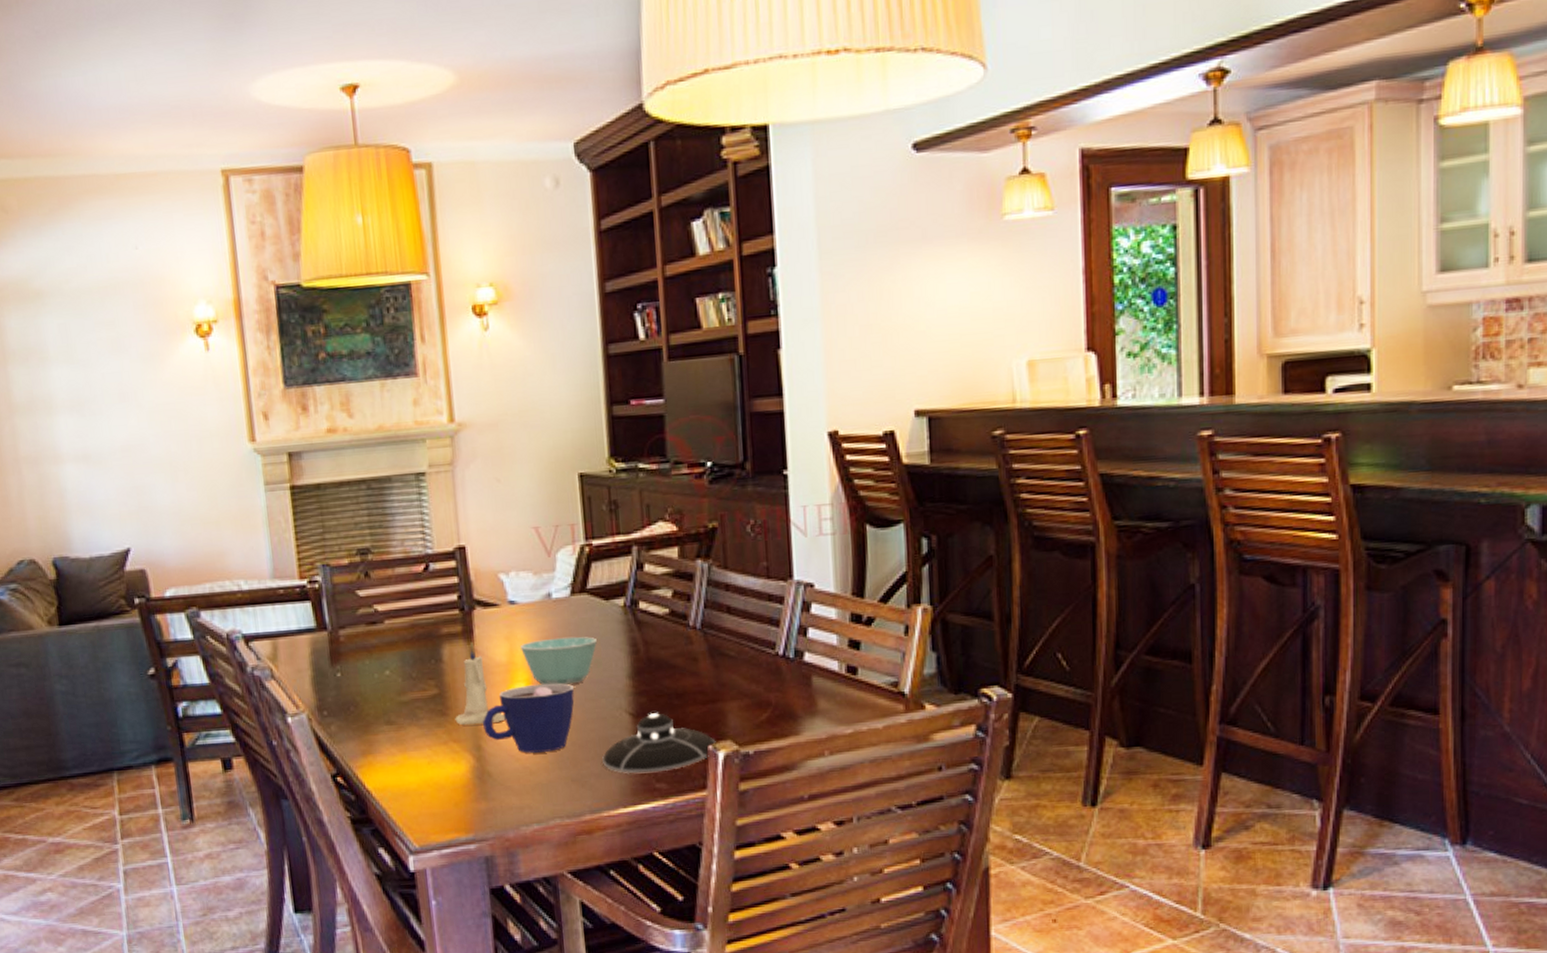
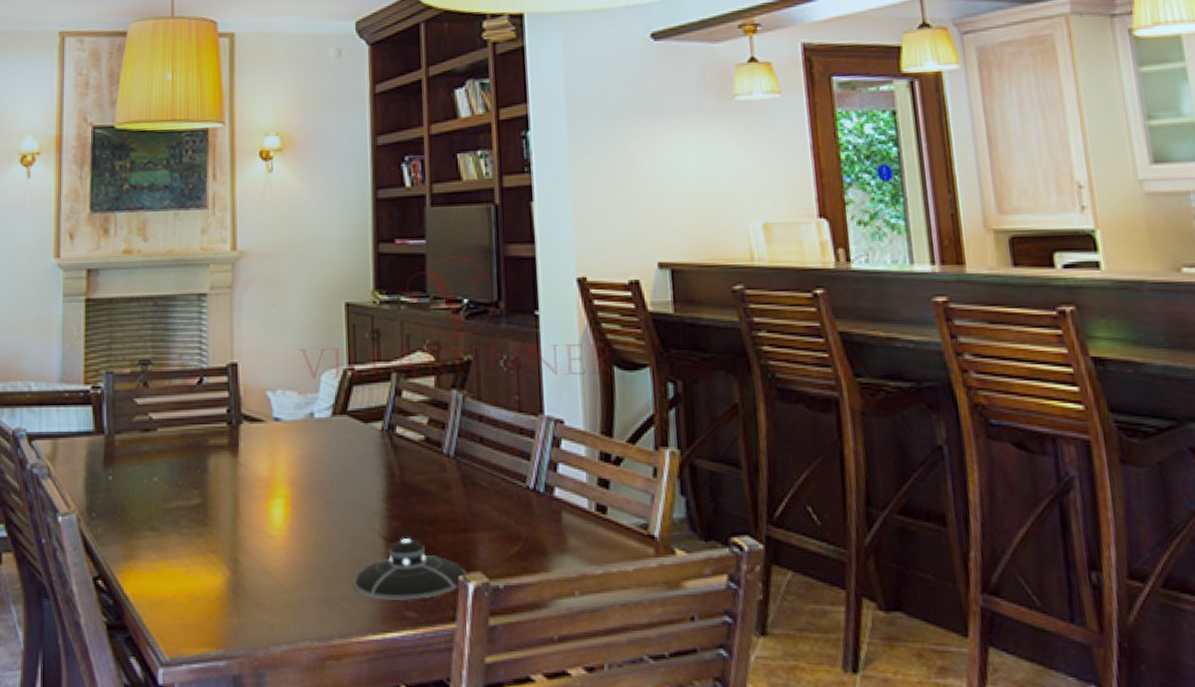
candle: present [455,641,506,725] -> none [215,454,263,536]
cup: present [483,683,575,753] -> none [241,501,330,570]
bowl: present [520,636,598,686] -> none [281,456,355,503]

